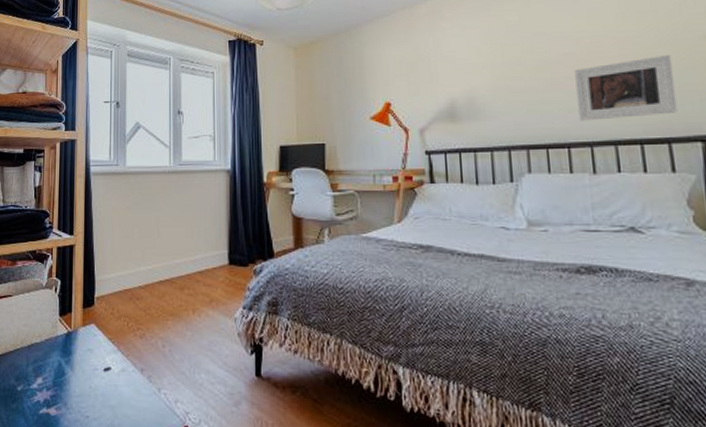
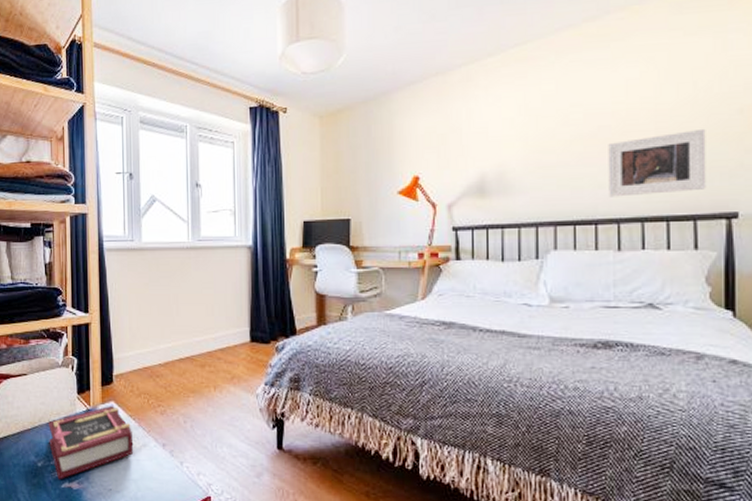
book: none [29,327,112,405] -> present [48,405,134,479]

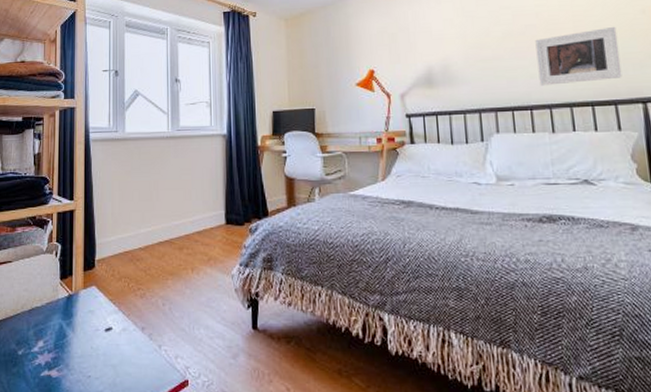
book: present [48,405,134,479] -> none [30,289,114,367]

